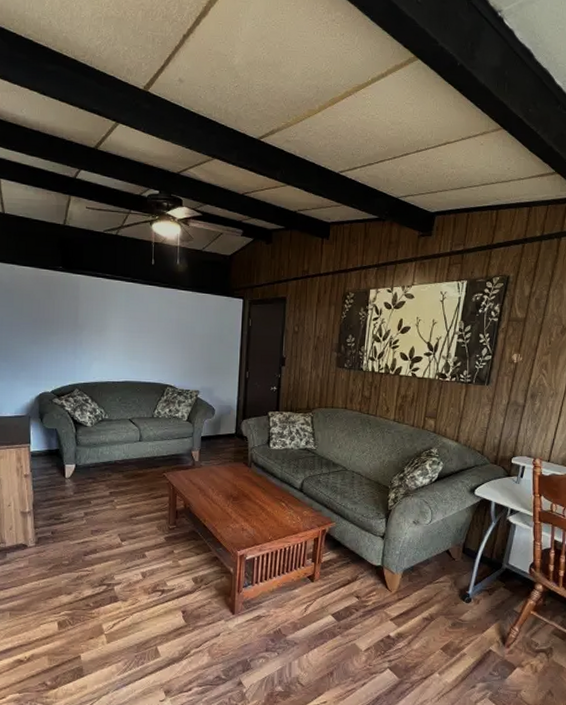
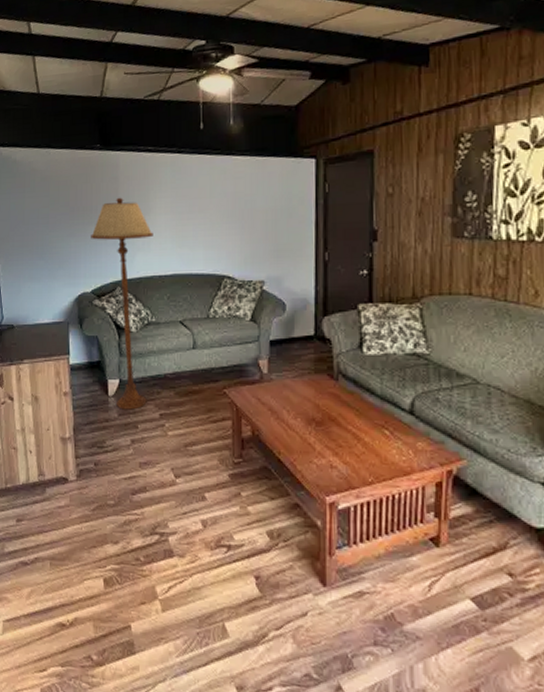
floor lamp: none [52,314,109,489] -> present [91,197,153,410]

